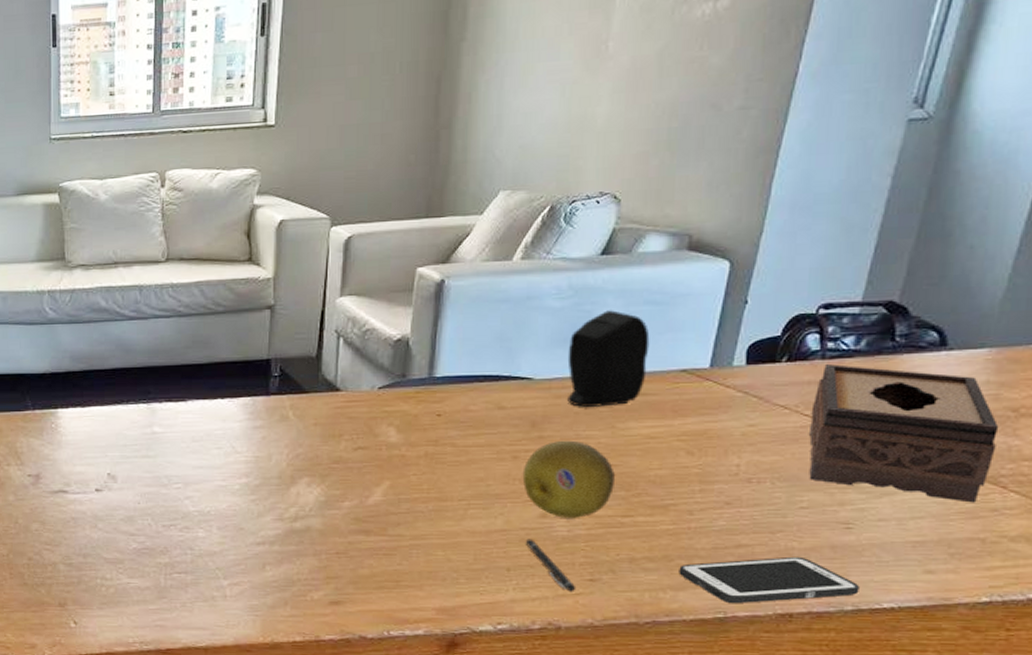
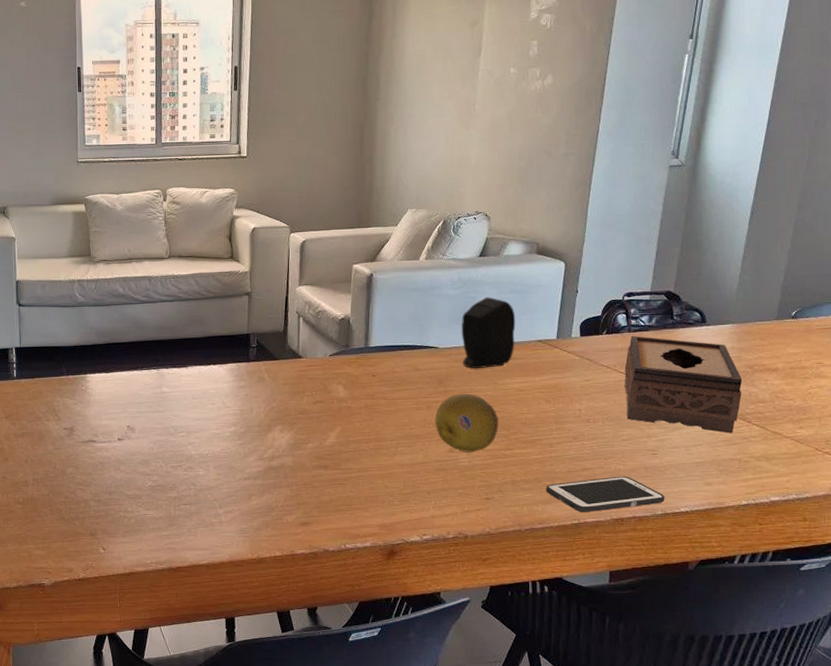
pen: present [526,539,577,592] -> none [440,468,477,508]

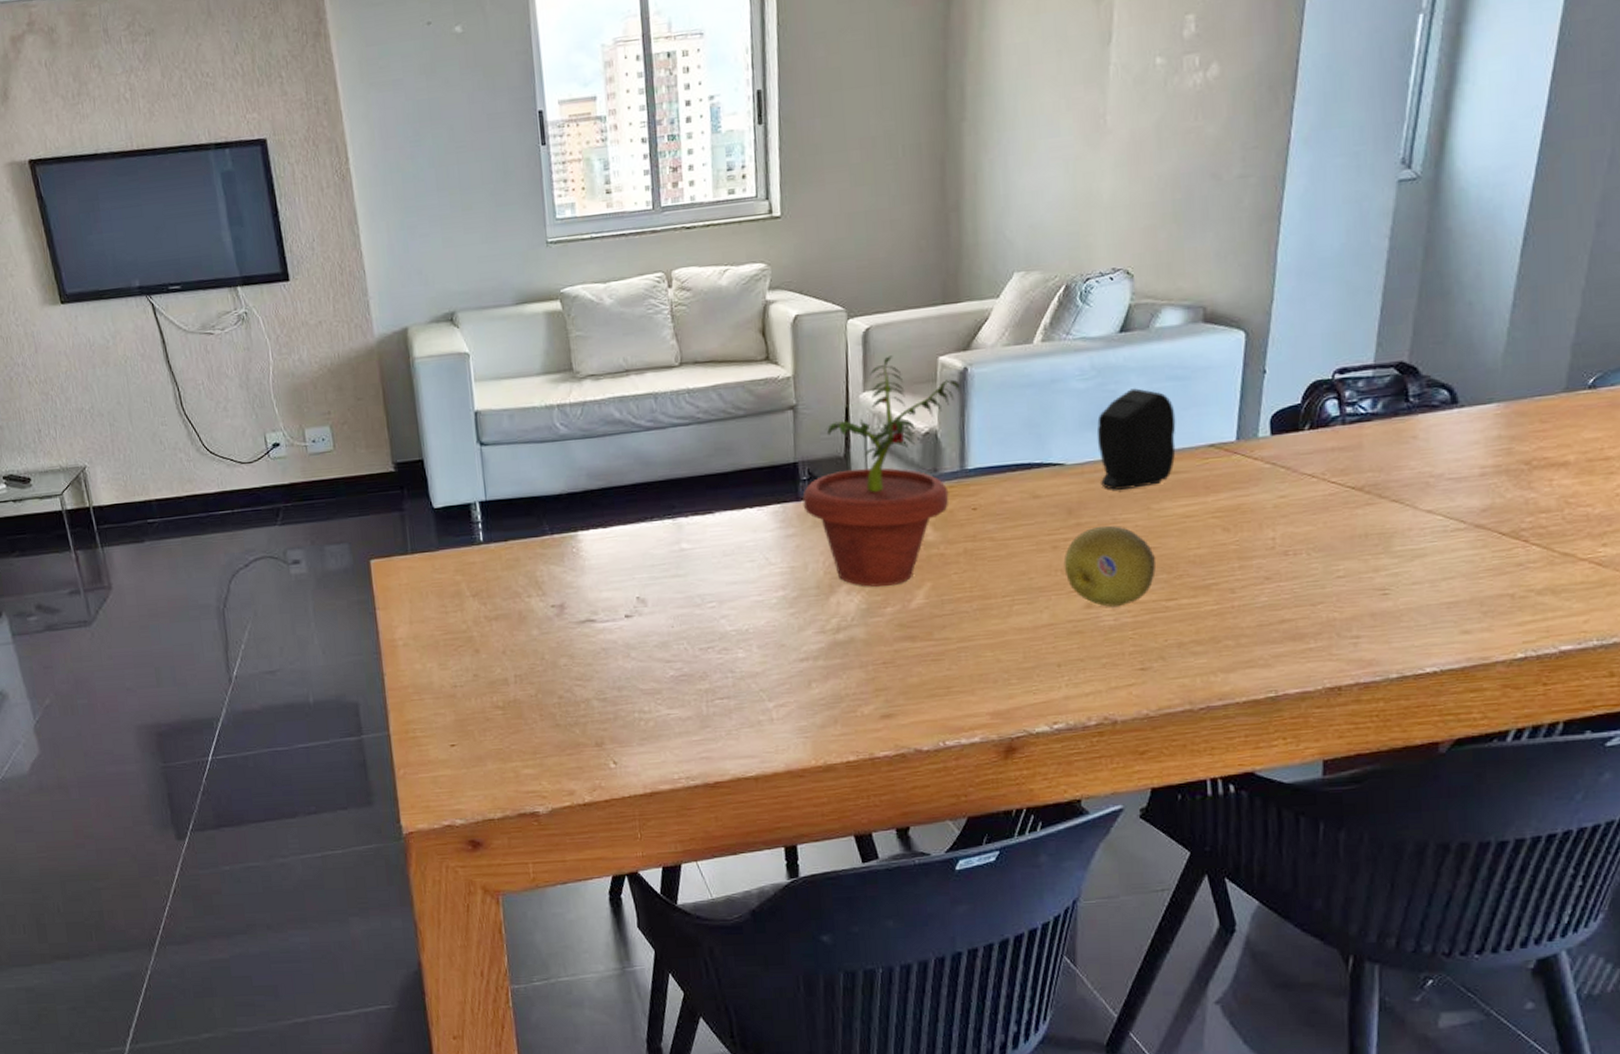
potted plant: none [252,261,367,428] -> present [802,355,961,587]
cell phone: present [546,476,665,512] -> none [1227,627,1402,681]
tissue box: present [624,335,743,434] -> none [1337,428,1515,559]

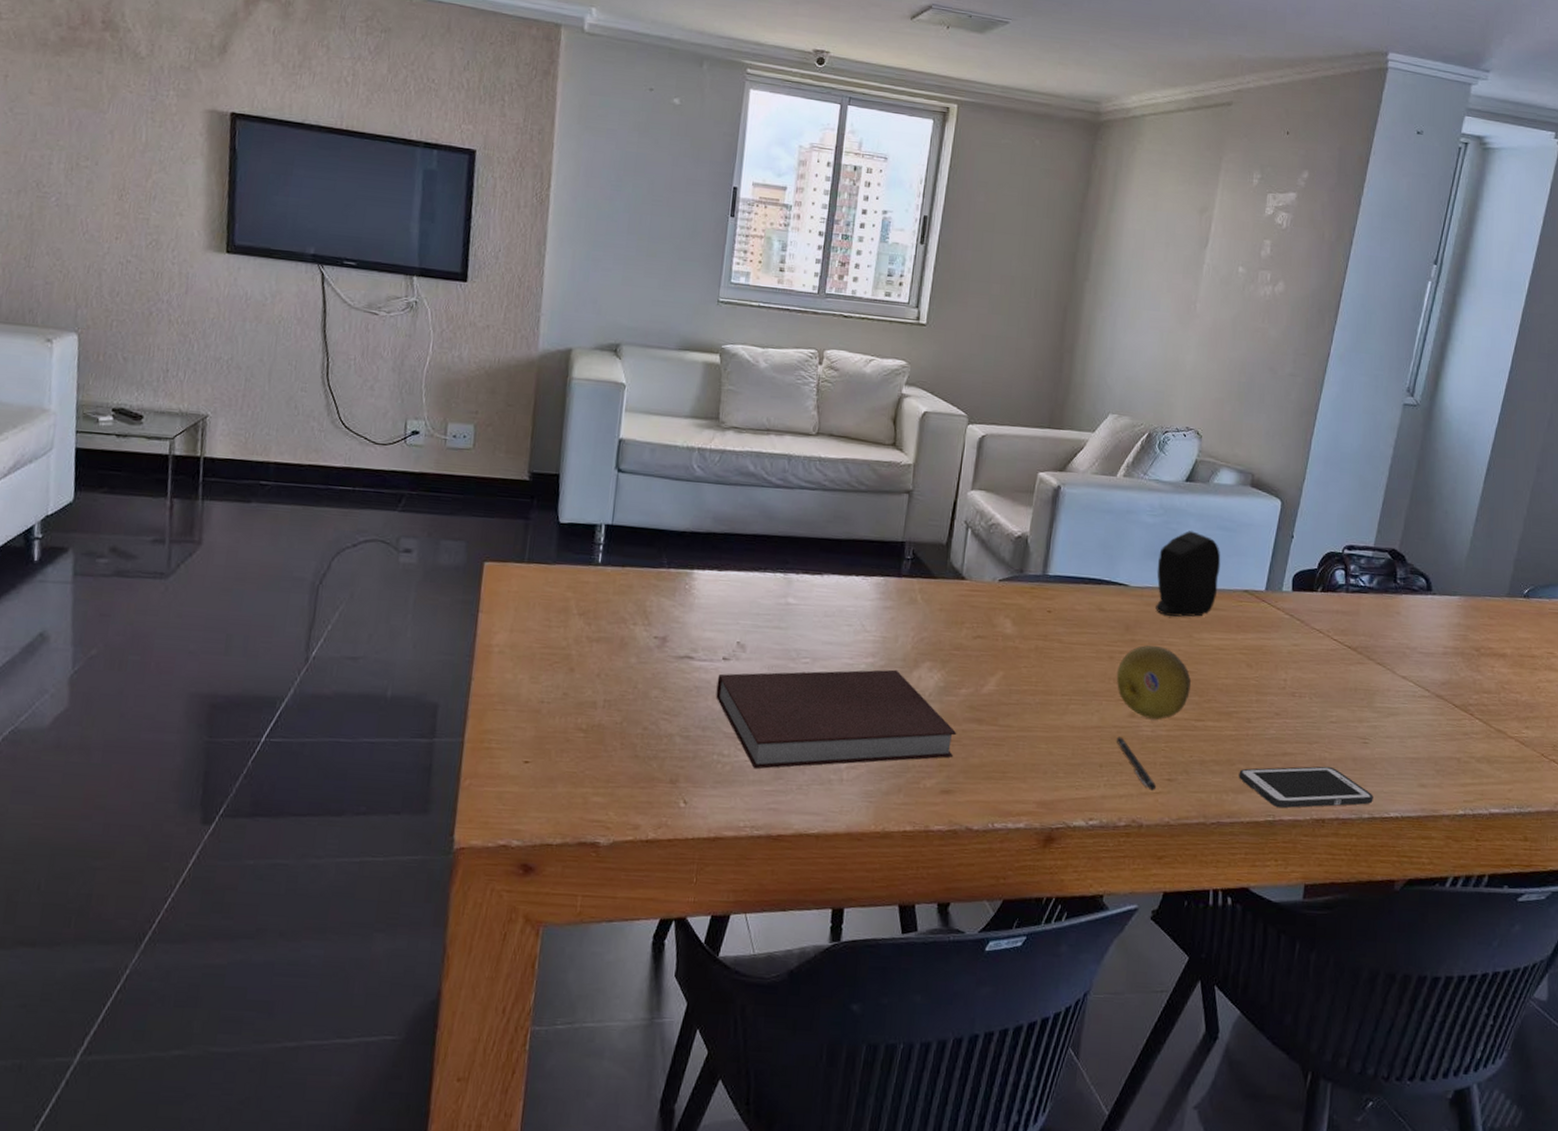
notebook: none [623,599,889,720] -> present [715,669,957,769]
potted plant: present [802,355,961,587] -> none [903,463,1053,669]
pen: none [1074,631,1129,684] -> present [1117,736,1157,791]
cell phone: none [1227,627,1402,681] -> present [1239,766,1373,808]

